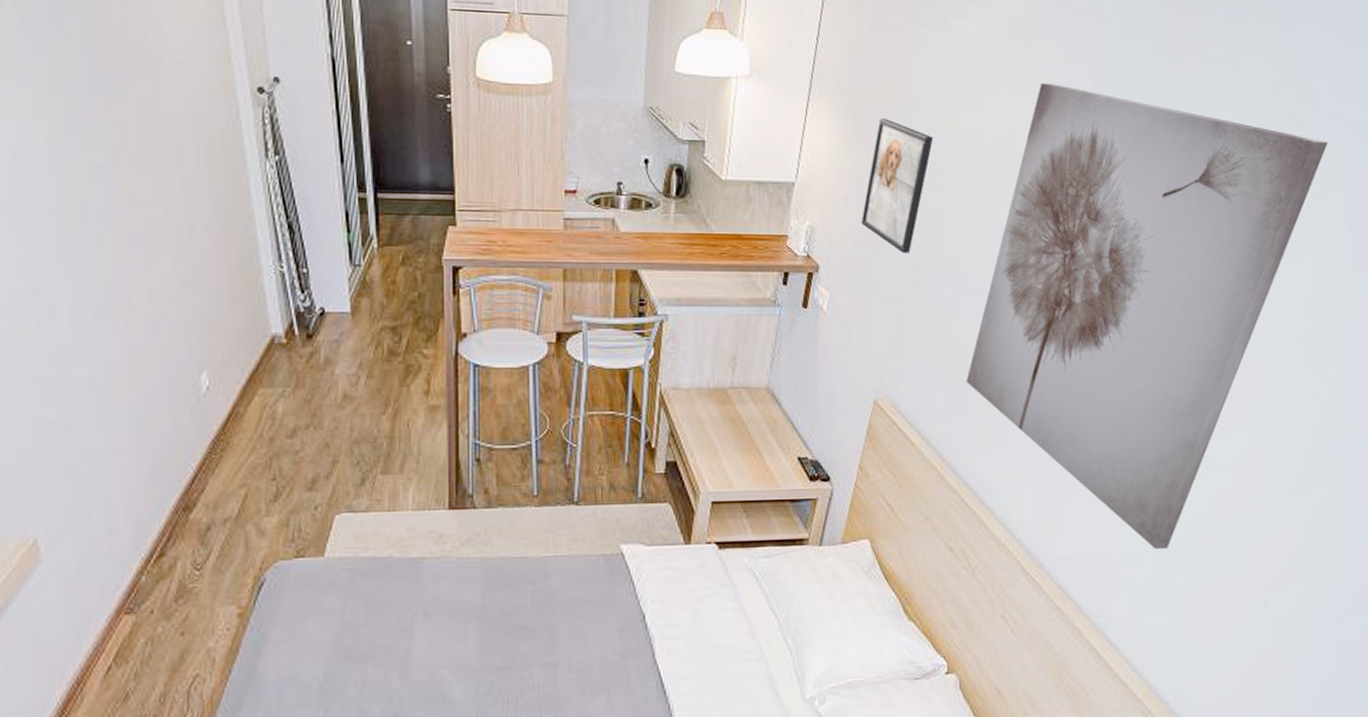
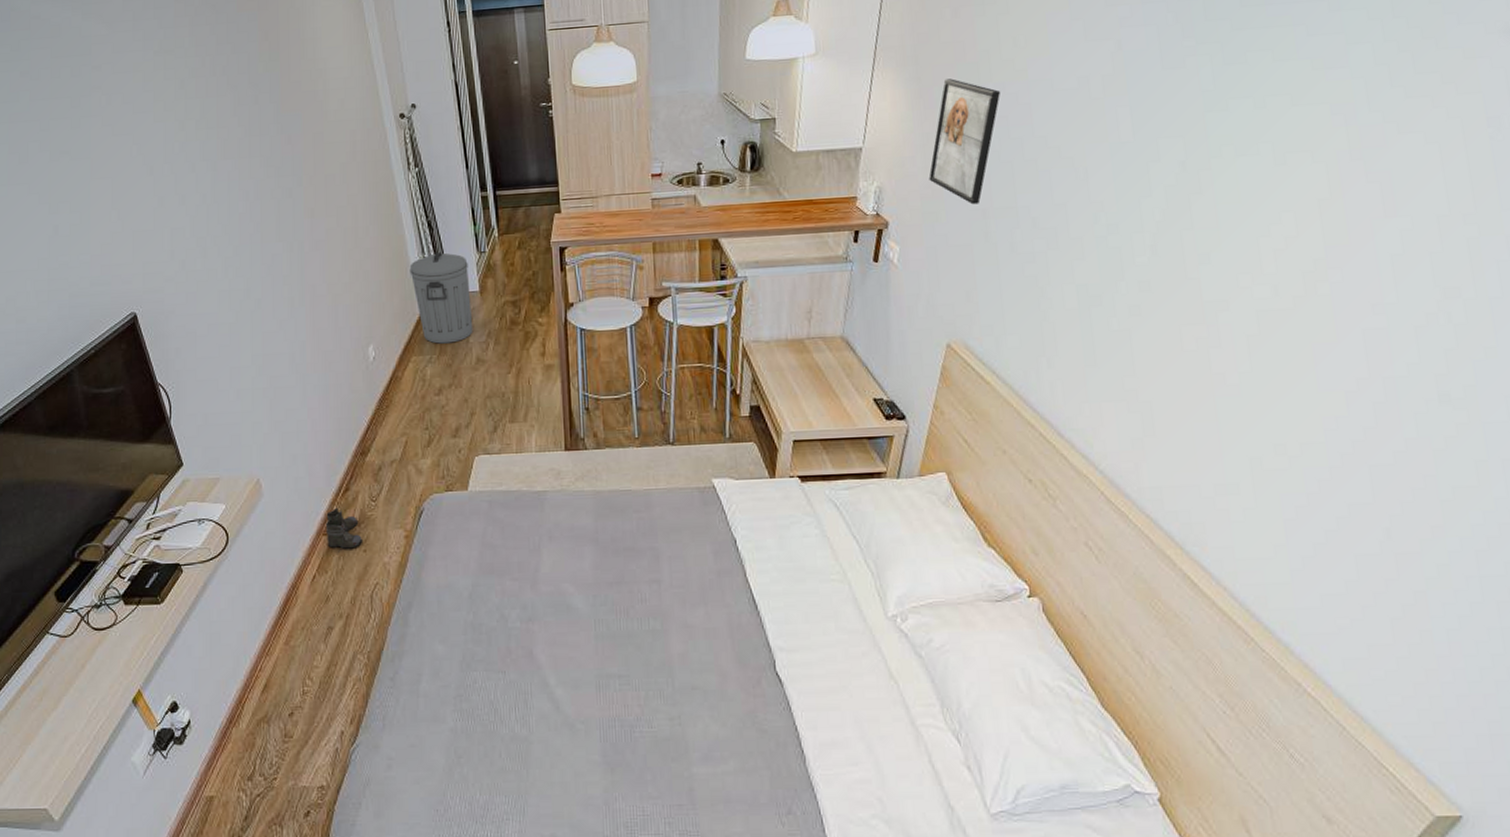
boots: none [129,577,181,640] -> present [326,507,364,555]
trash can: none [261,260,341,374] -> present [409,251,473,344]
wall art: present [966,83,1328,549] -> none [1042,24,1462,479]

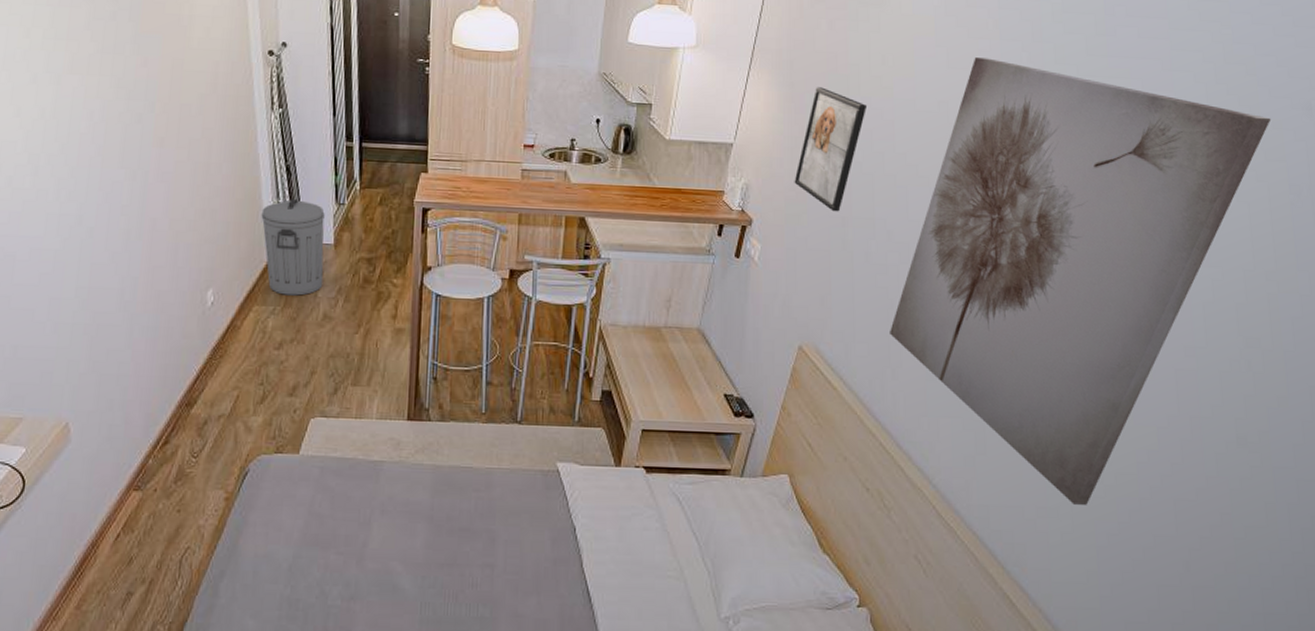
boots: present [326,507,364,555] -> none [137,460,179,514]
wall art: none [1042,24,1462,479] -> present [890,57,1271,505]

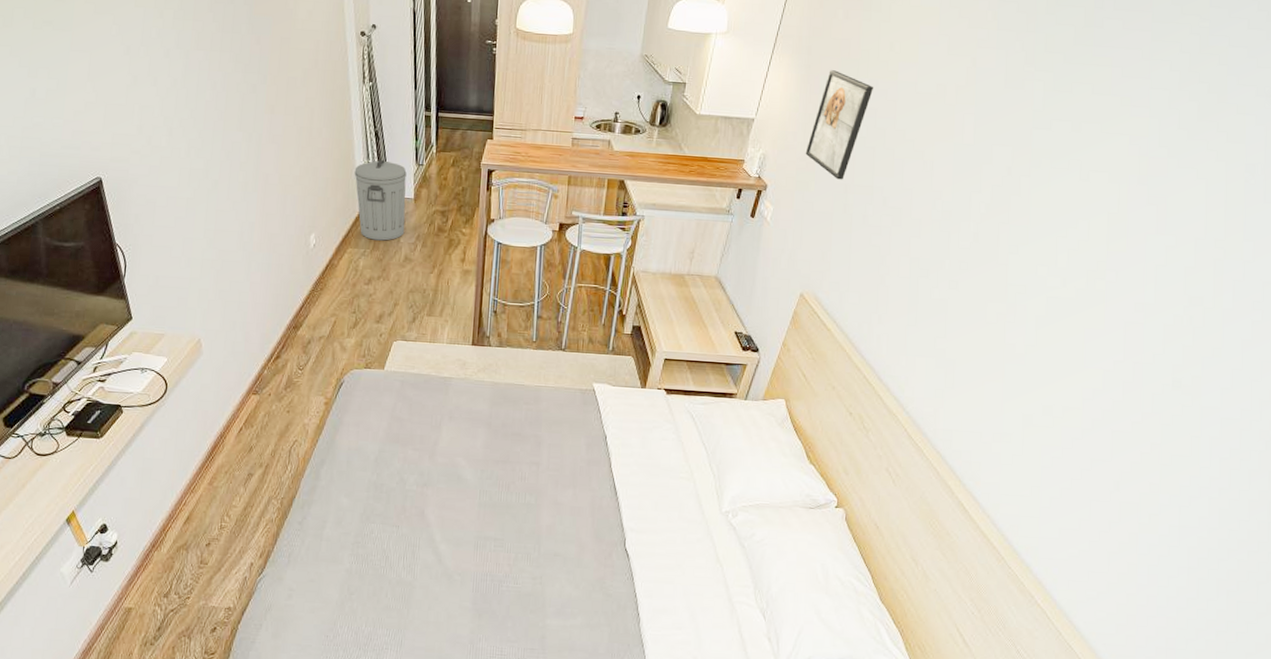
wall art: present [890,57,1271,505] -> none [879,45,1237,433]

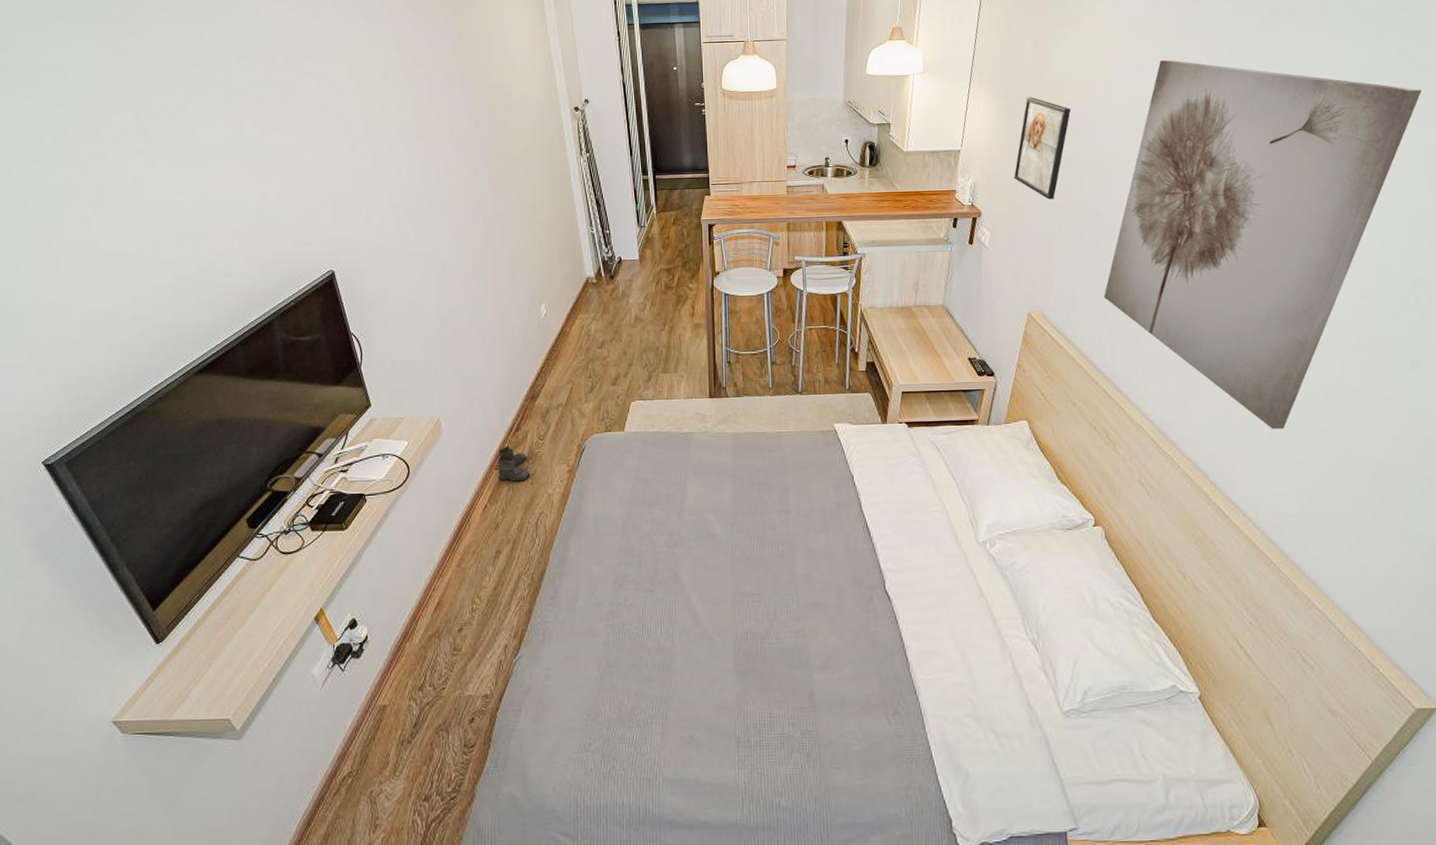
boots: none [255,371,288,413] -> present [498,444,531,487]
trash can: present [354,159,407,241] -> none [579,225,633,304]
wall art: none [879,45,1237,433] -> present [1104,60,1422,429]

